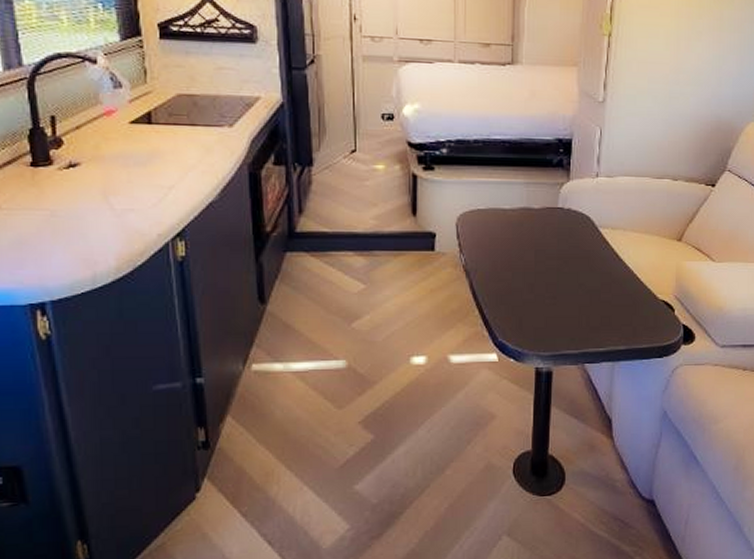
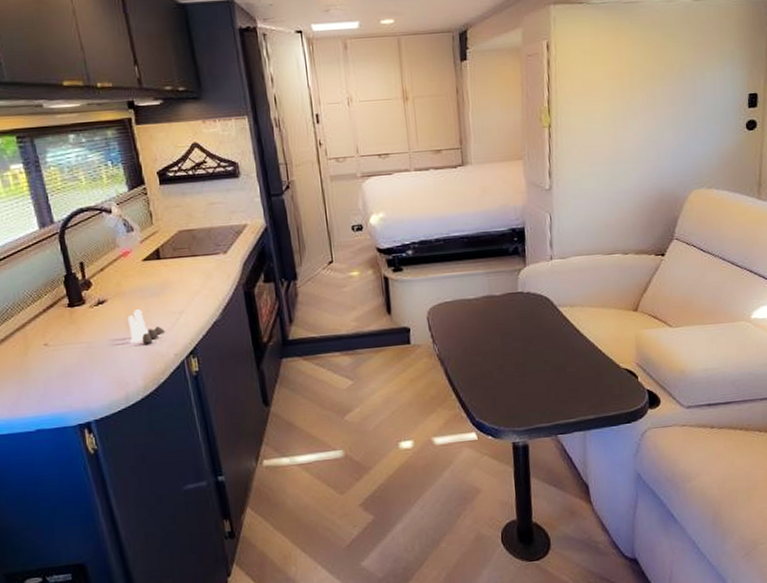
salt and pepper shaker set: none [104,178,148,219] -> present [127,309,165,344]

